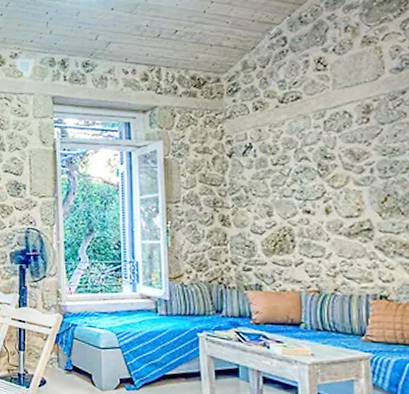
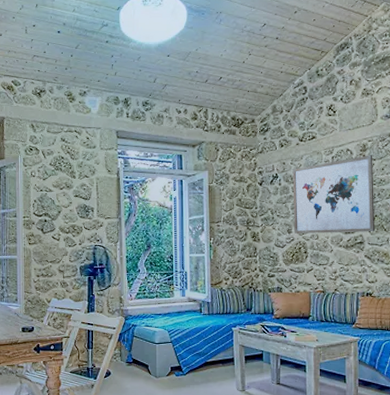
wall art: none [271,118,389,217] -> present [292,155,375,234]

